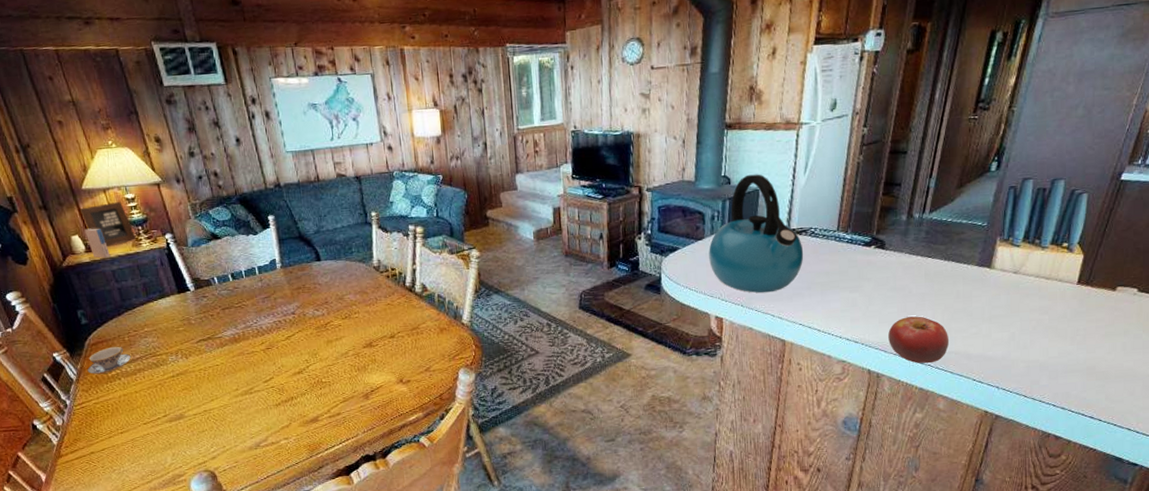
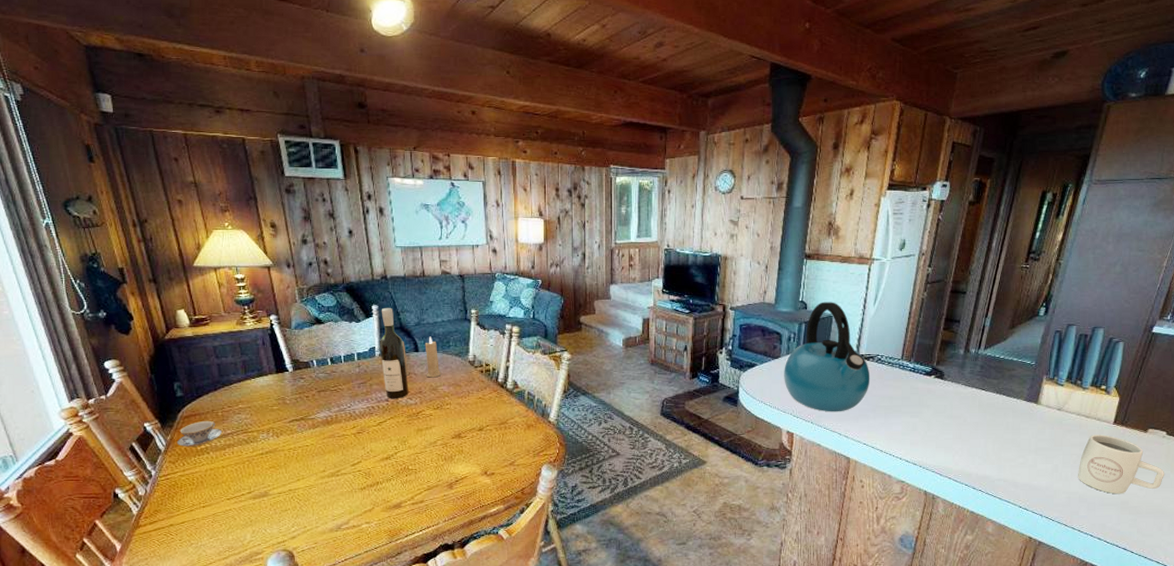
picture frame: present [79,202,136,246] -> none [188,281,241,322]
book: present [84,228,110,259] -> none [191,304,213,334]
bottle: none [278,216,315,311] -> present [379,307,409,398]
candle: none [302,244,346,287] -> present [402,336,441,378]
fruit: present [888,316,950,363] -> none [944,444,999,488]
mug: none [1038,296,1137,360] -> present [1078,435,1165,494]

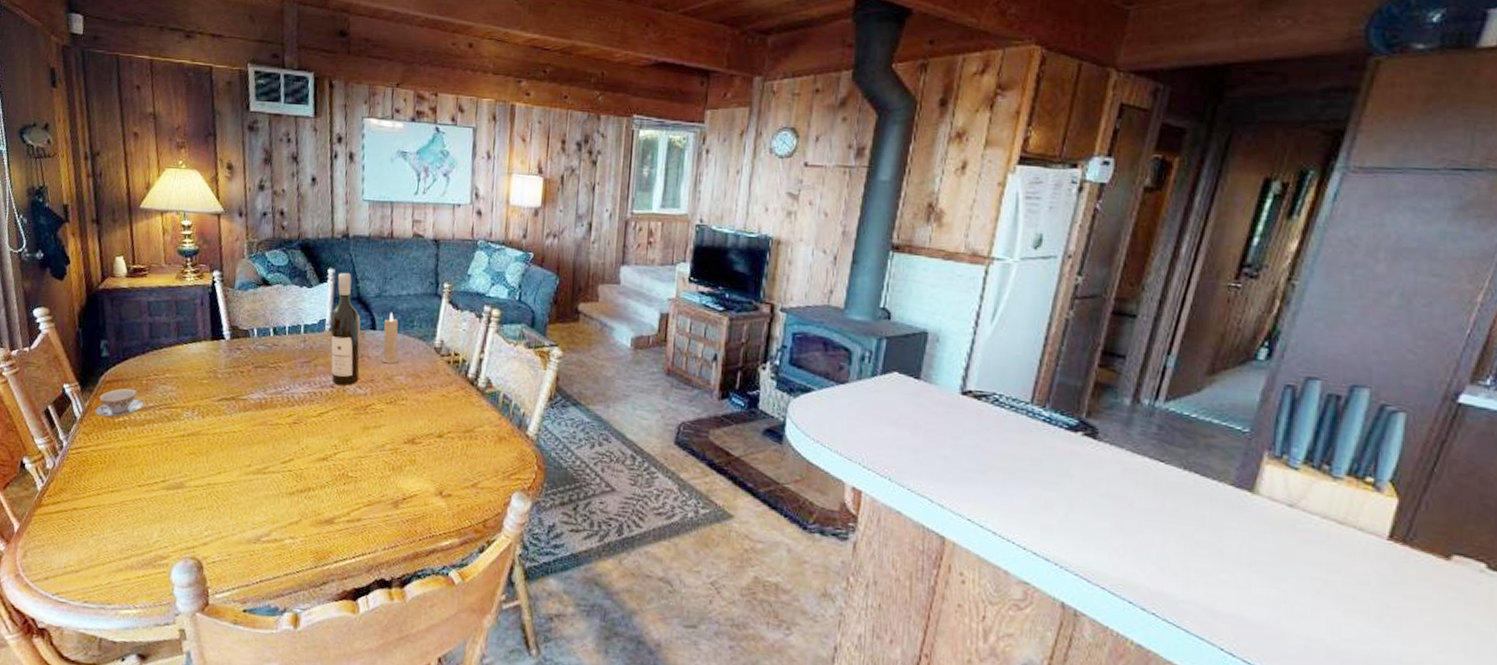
kettle: present [784,302,870,412] -> none [851,311,982,469]
mug: present [1078,435,1165,494] -> none [1324,552,1485,655]

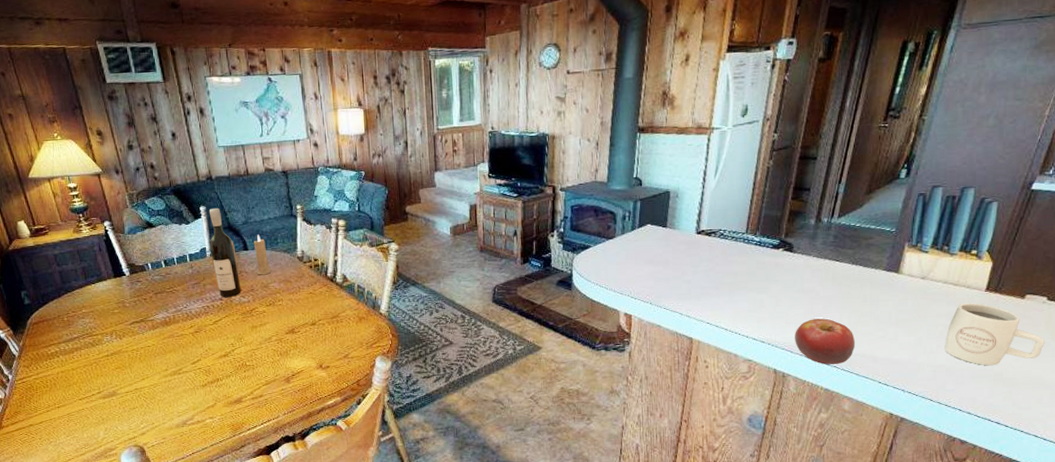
teacup: present [94,388,145,419] -> none [28,325,70,352]
fruit: none [1094,538,1186,611] -> present [795,318,856,365]
mug: none [1324,552,1485,655] -> present [945,303,1045,366]

